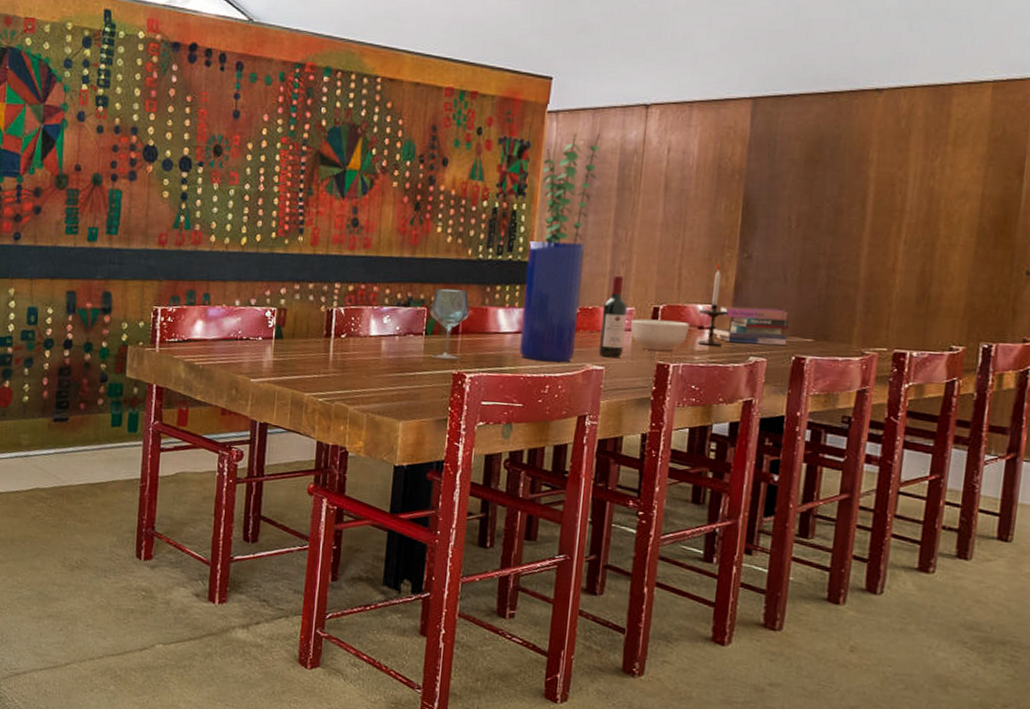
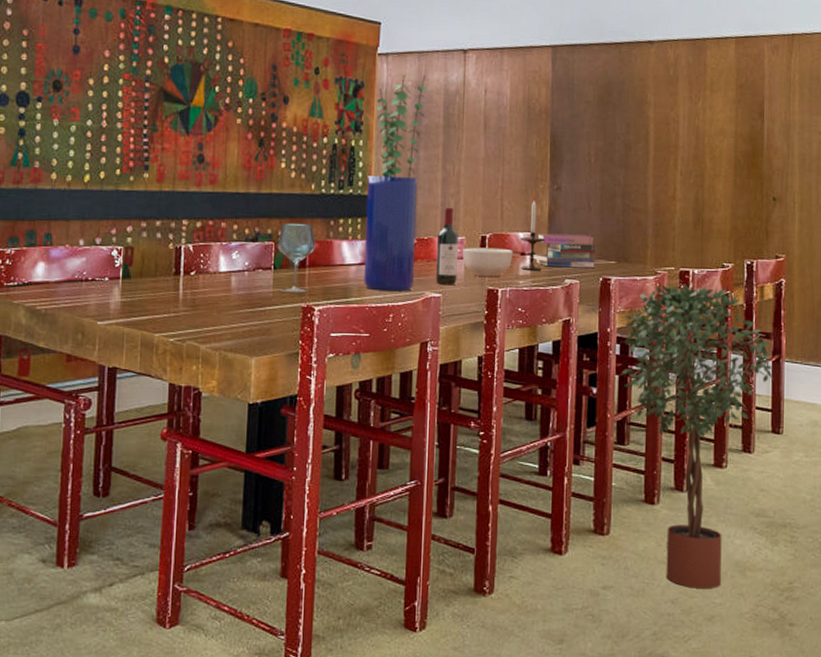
potted tree: none [807,366,1006,701] -> present [619,283,774,588]

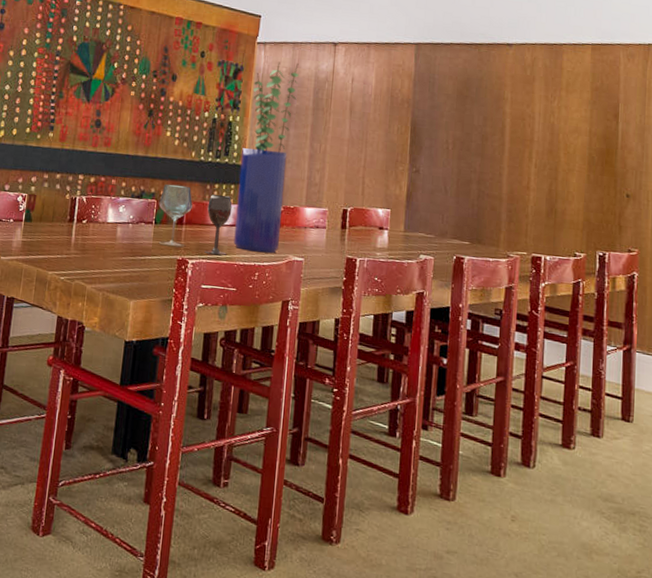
wine glass: none [332,231,360,299] -> present [204,194,232,256]
wine bottle: present [435,207,459,284] -> none [299,180,322,251]
bowl: present [462,247,514,278] -> none [324,218,373,248]
candlestick: present [521,194,546,272] -> none [379,174,403,245]
books: present [533,233,595,268] -> none [390,210,450,246]
potted tree: present [619,283,774,588] -> none [469,267,625,567]

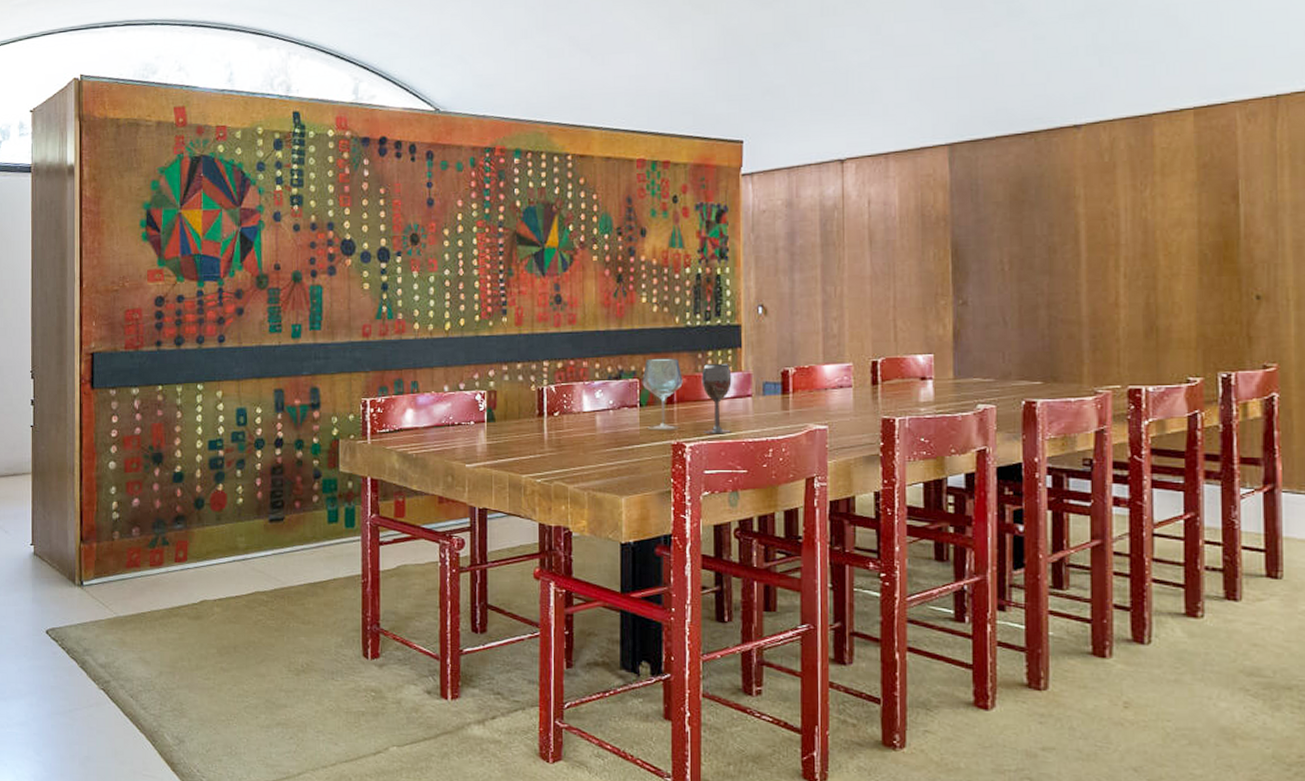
vase: present [234,61,299,254] -> none [737,192,799,425]

